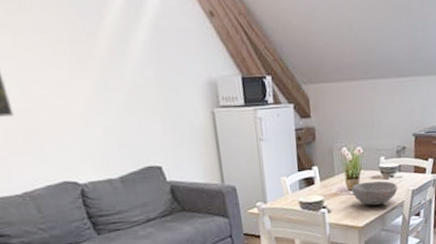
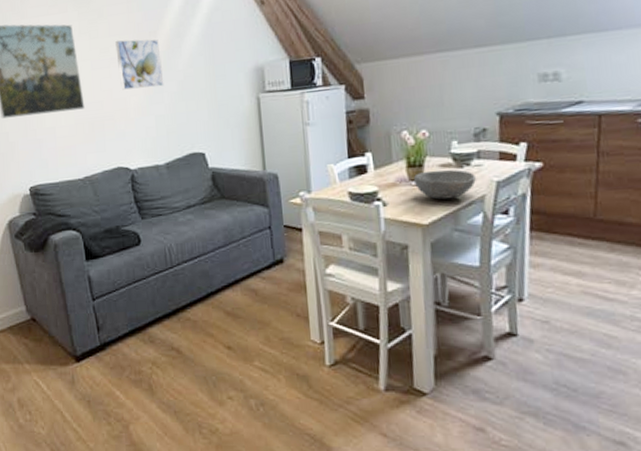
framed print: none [45,38,111,97] -> present [115,39,164,90]

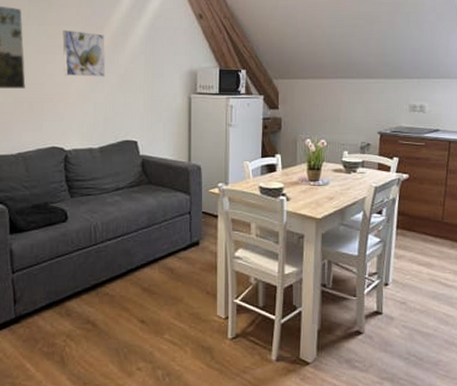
bowl: present [413,169,476,200] -> none [312,175,359,198]

